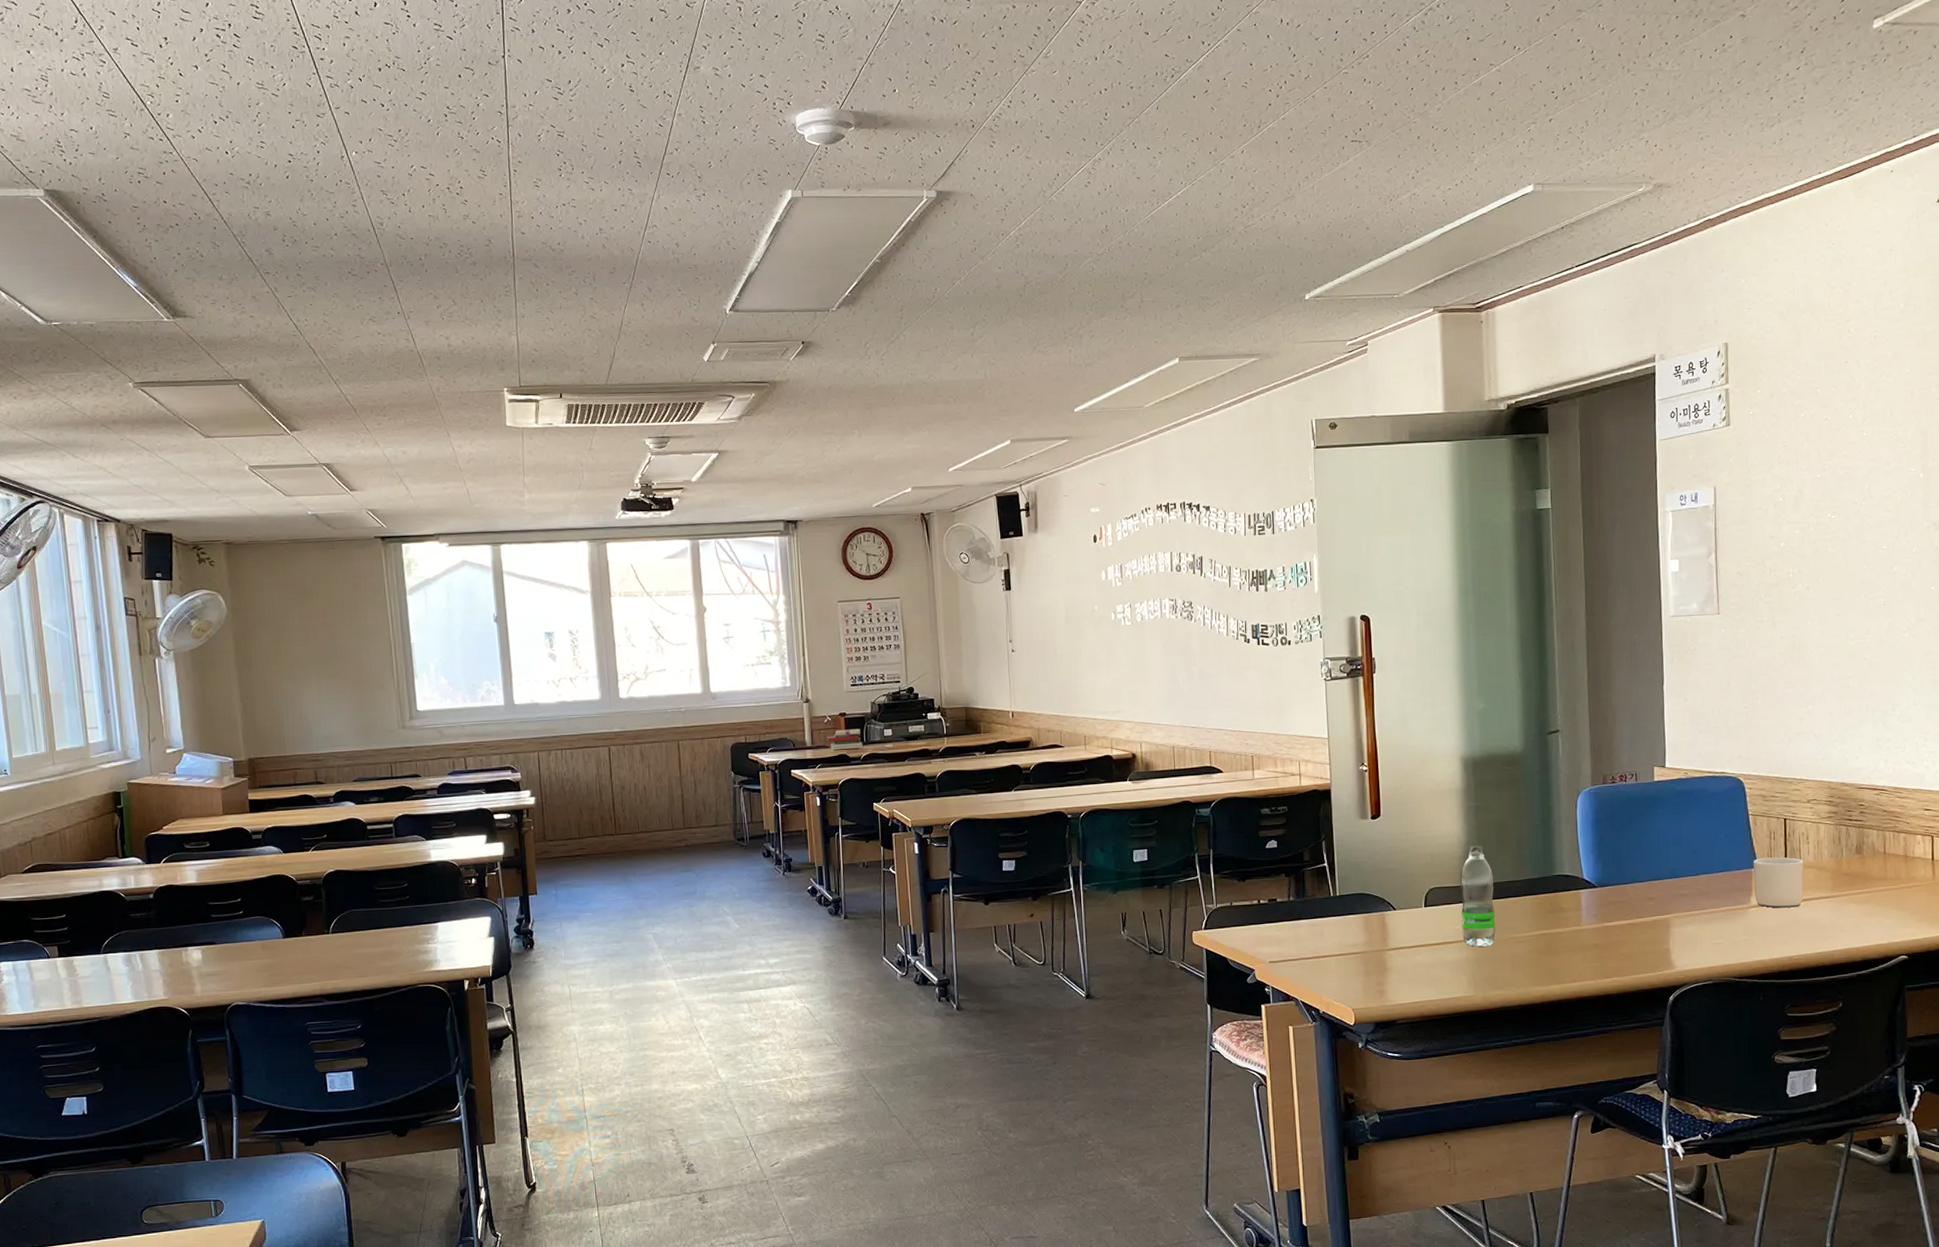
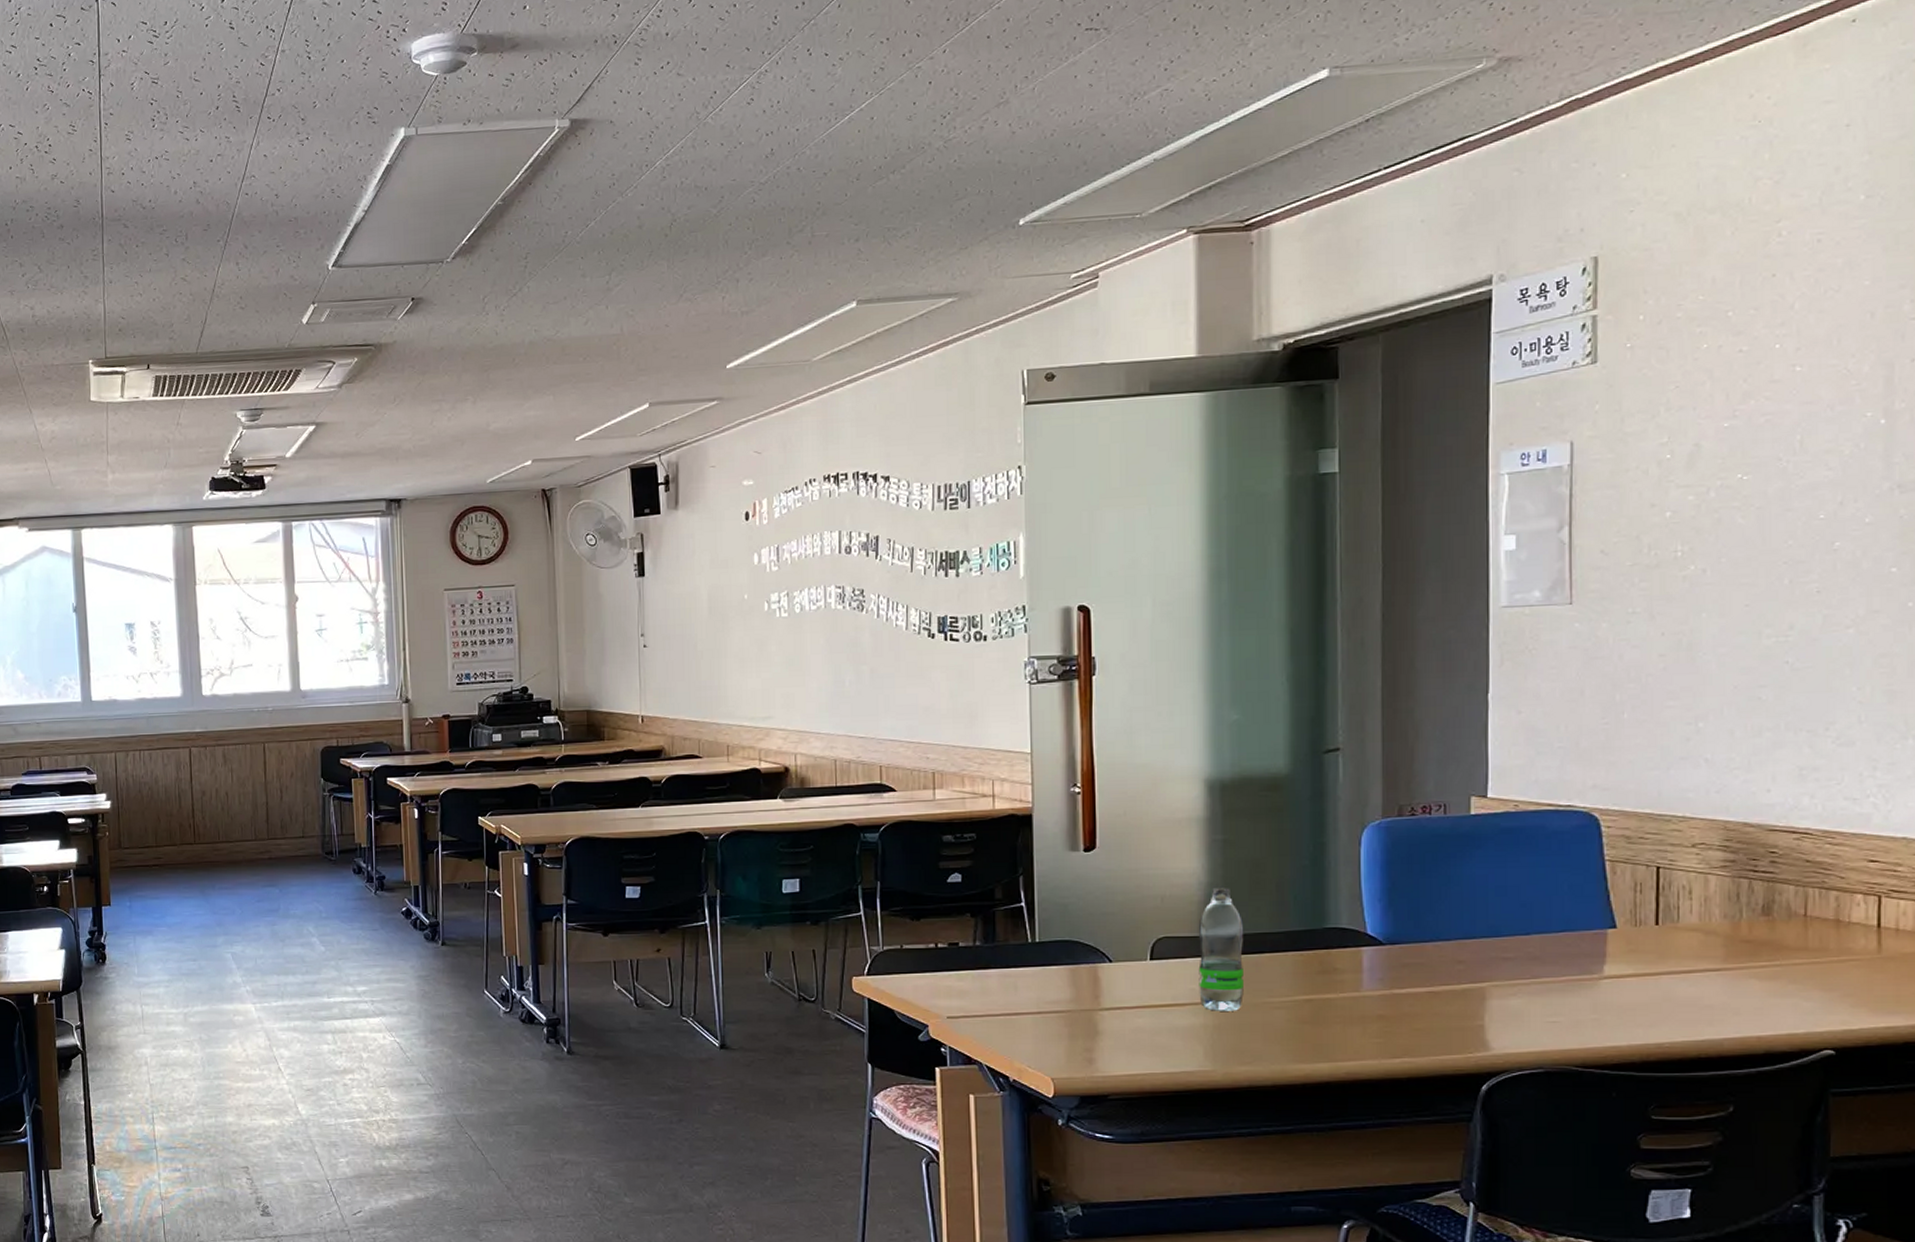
books: present [827,728,863,752] -> none [428,733,469,758]
mug: present [1753,857,1804,908] -> none [1608,915,1684,981]

